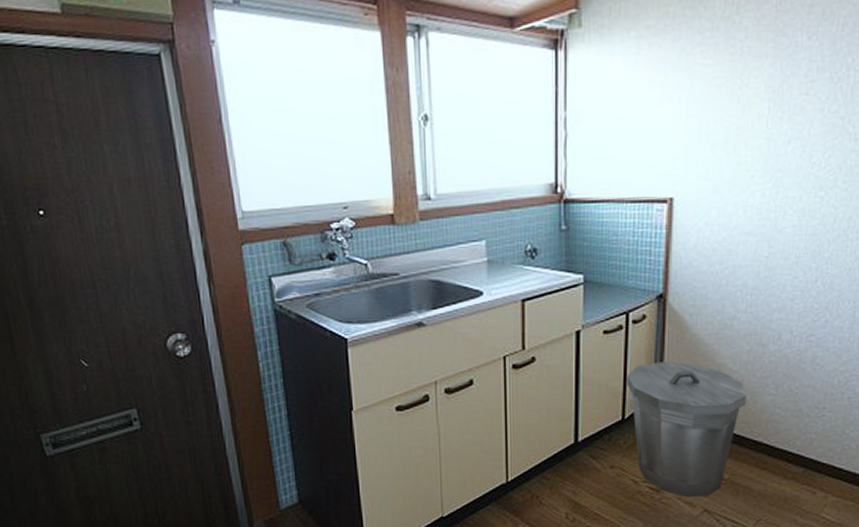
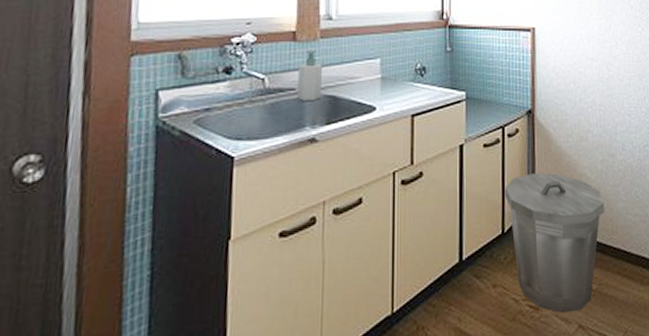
soap bottle: none [400,233,425,286] -> present [297,50,322,101]

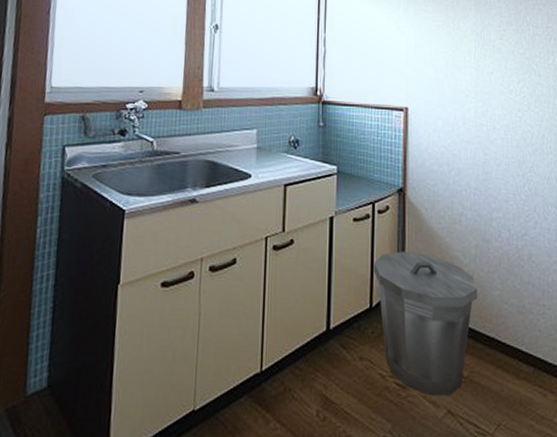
soap bottle: present [297,50,322,101] -> none [181,118,204,165]

